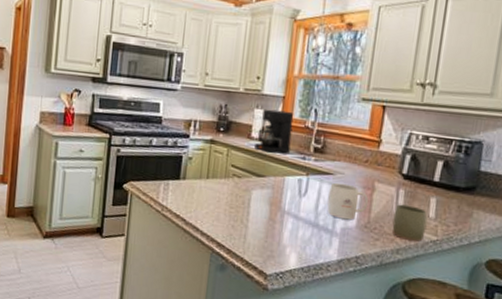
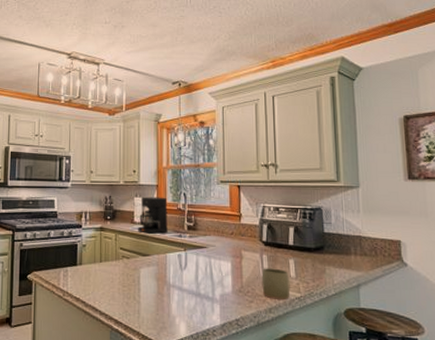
mug: present [327,182,369,221] -> none [205,254,239,287]

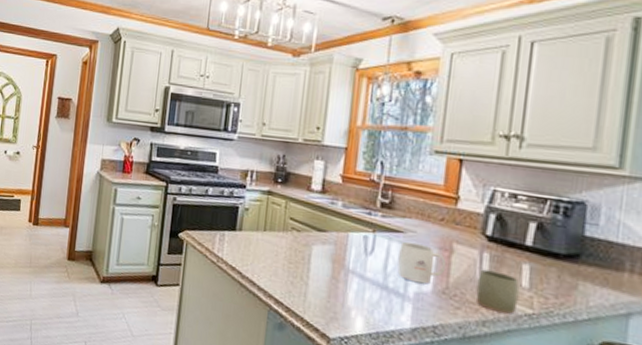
coffee maker: present [138,197,168,234] -> none [315,160,358,208]
mug: none [205,254,239,287] -> present [397,241,447,285]

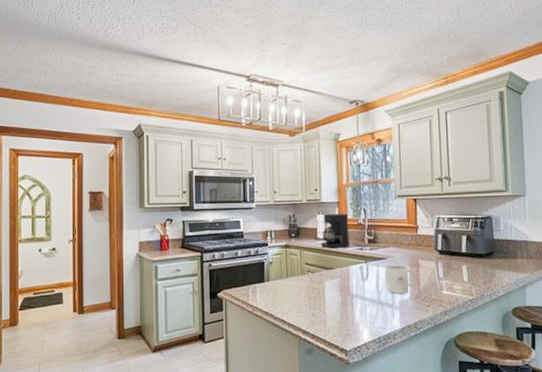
coffee maker: none [315,160,358,208] -> present [321,213,350,248]
mug: present [476,269,520,314] -> none [437,274,464,303]

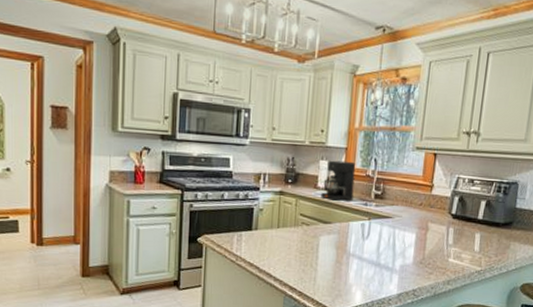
mug: present [385,264,417,294] -> none [387,225,424,258]

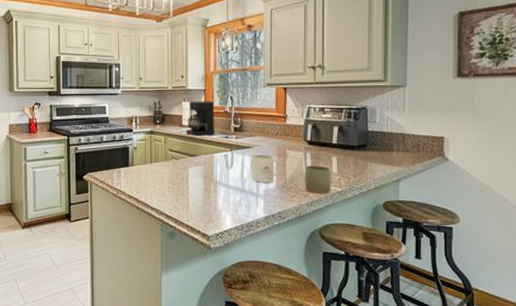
mug: none [387,225,424,258] -> present [251,154,283,183]
mug: none [443,241,473,273] -> present [304,165,332,194]

